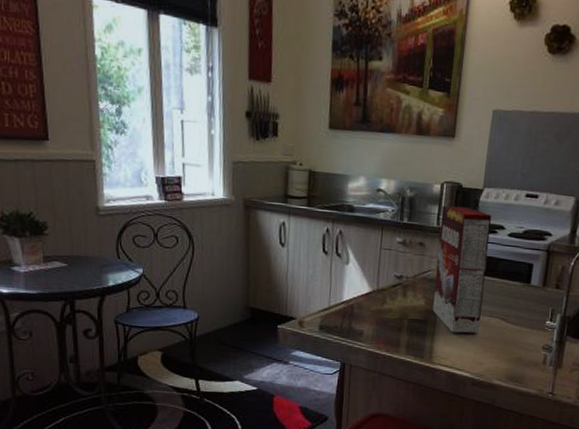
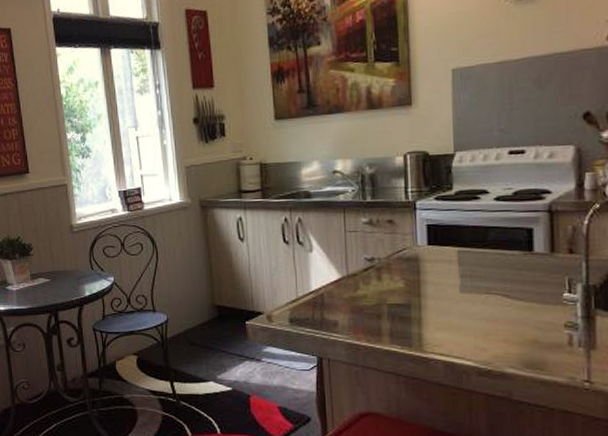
cereal box: present [433,205,492,334] -> none [409,175,476,316]

